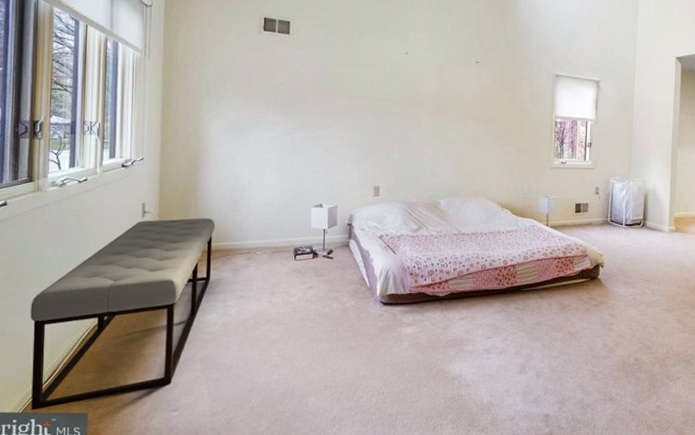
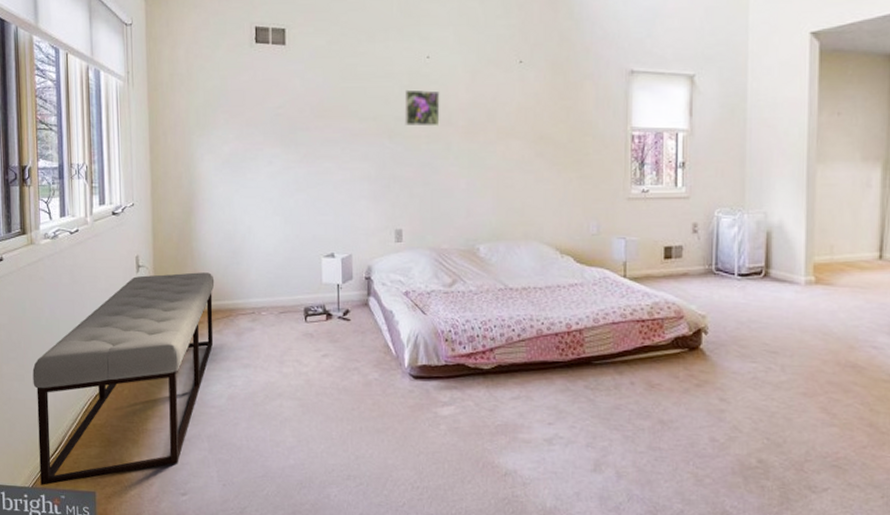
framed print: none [385,77,414,107] -> present [404,89,440,127]

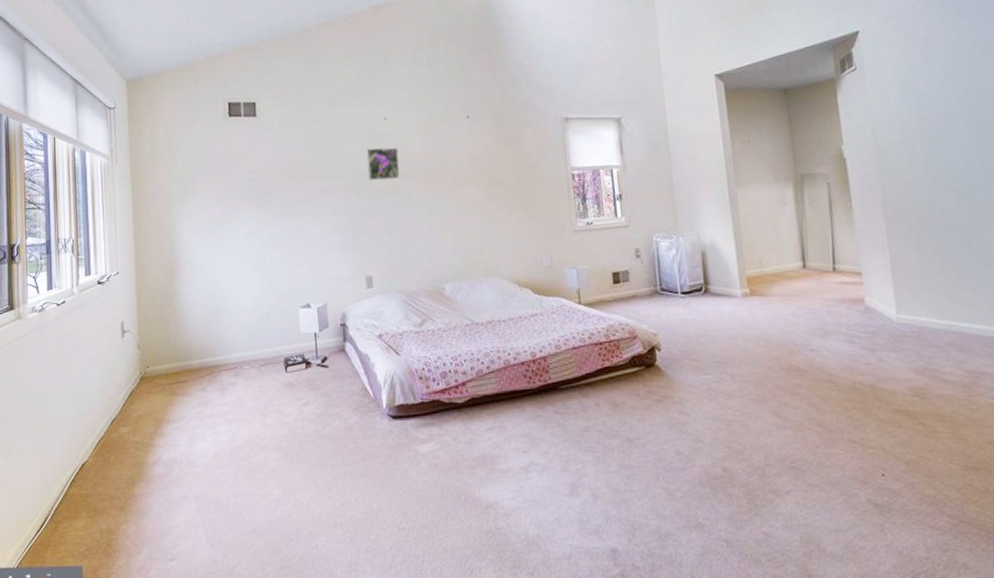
bench: present [32,272,215,486] -> none [19,332,198,565]

